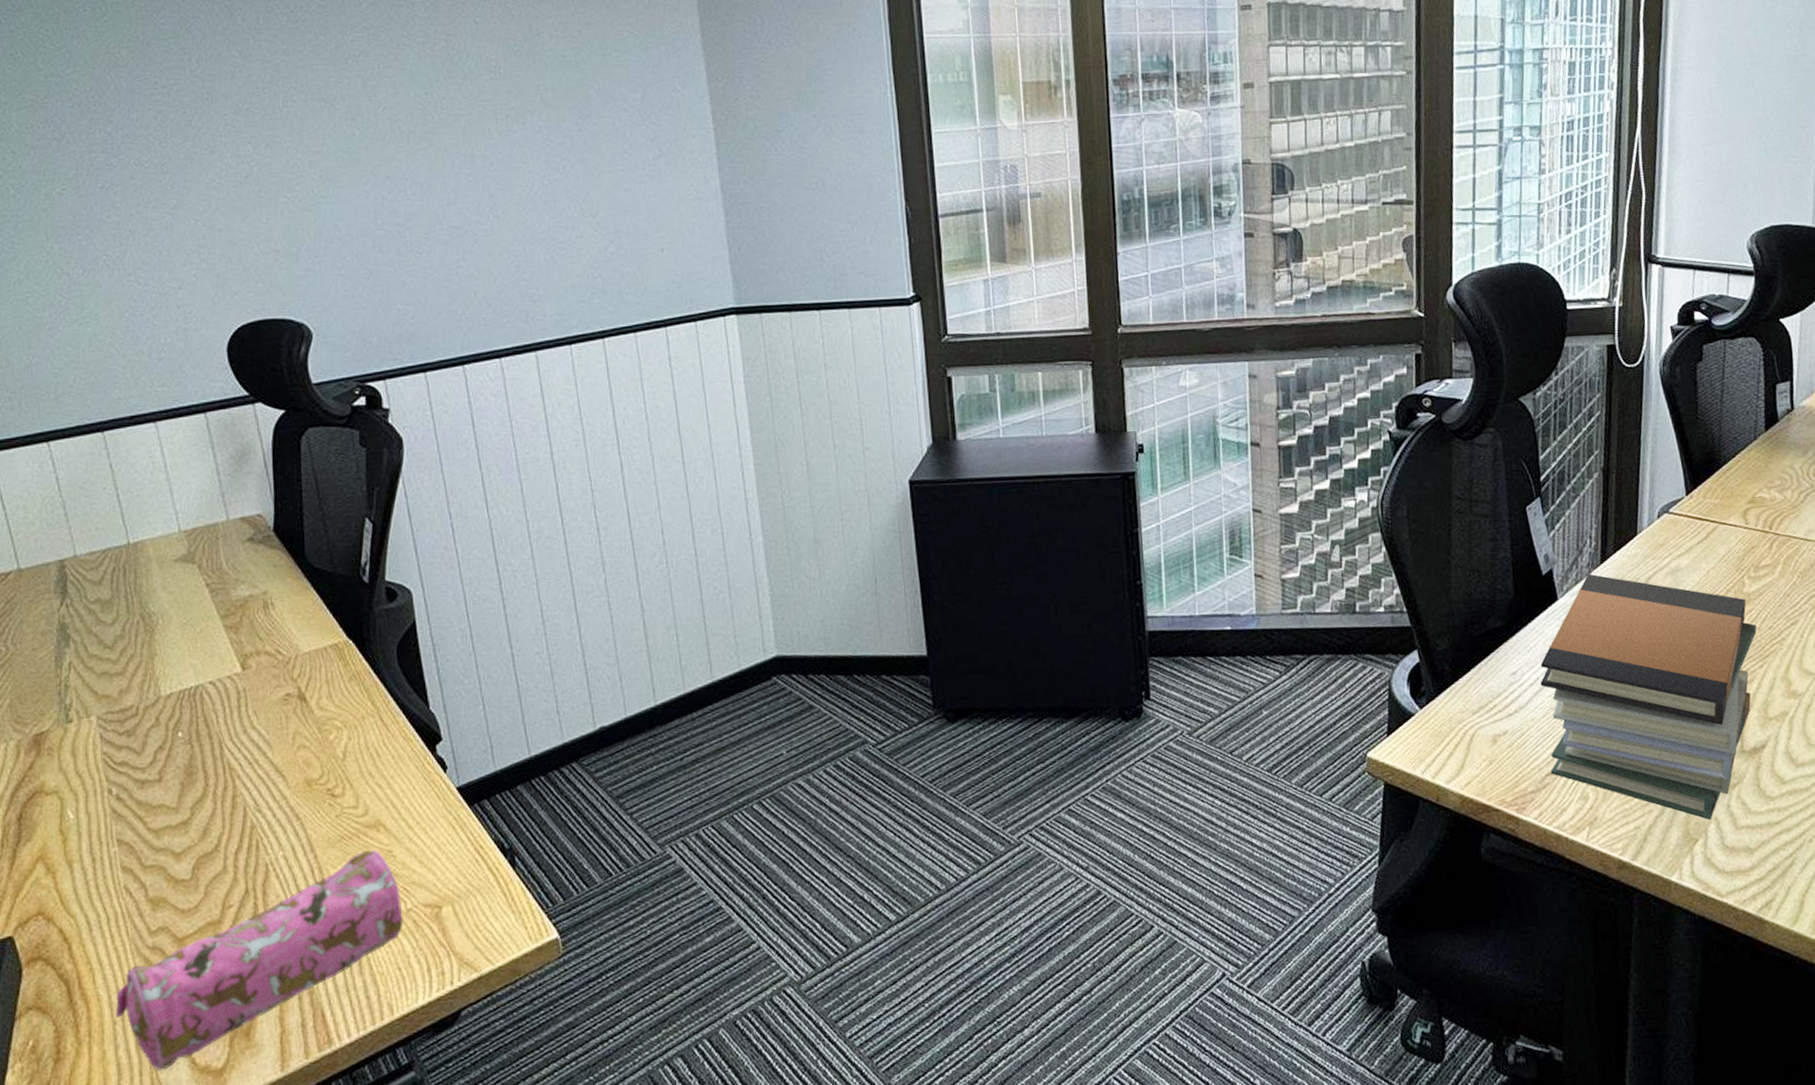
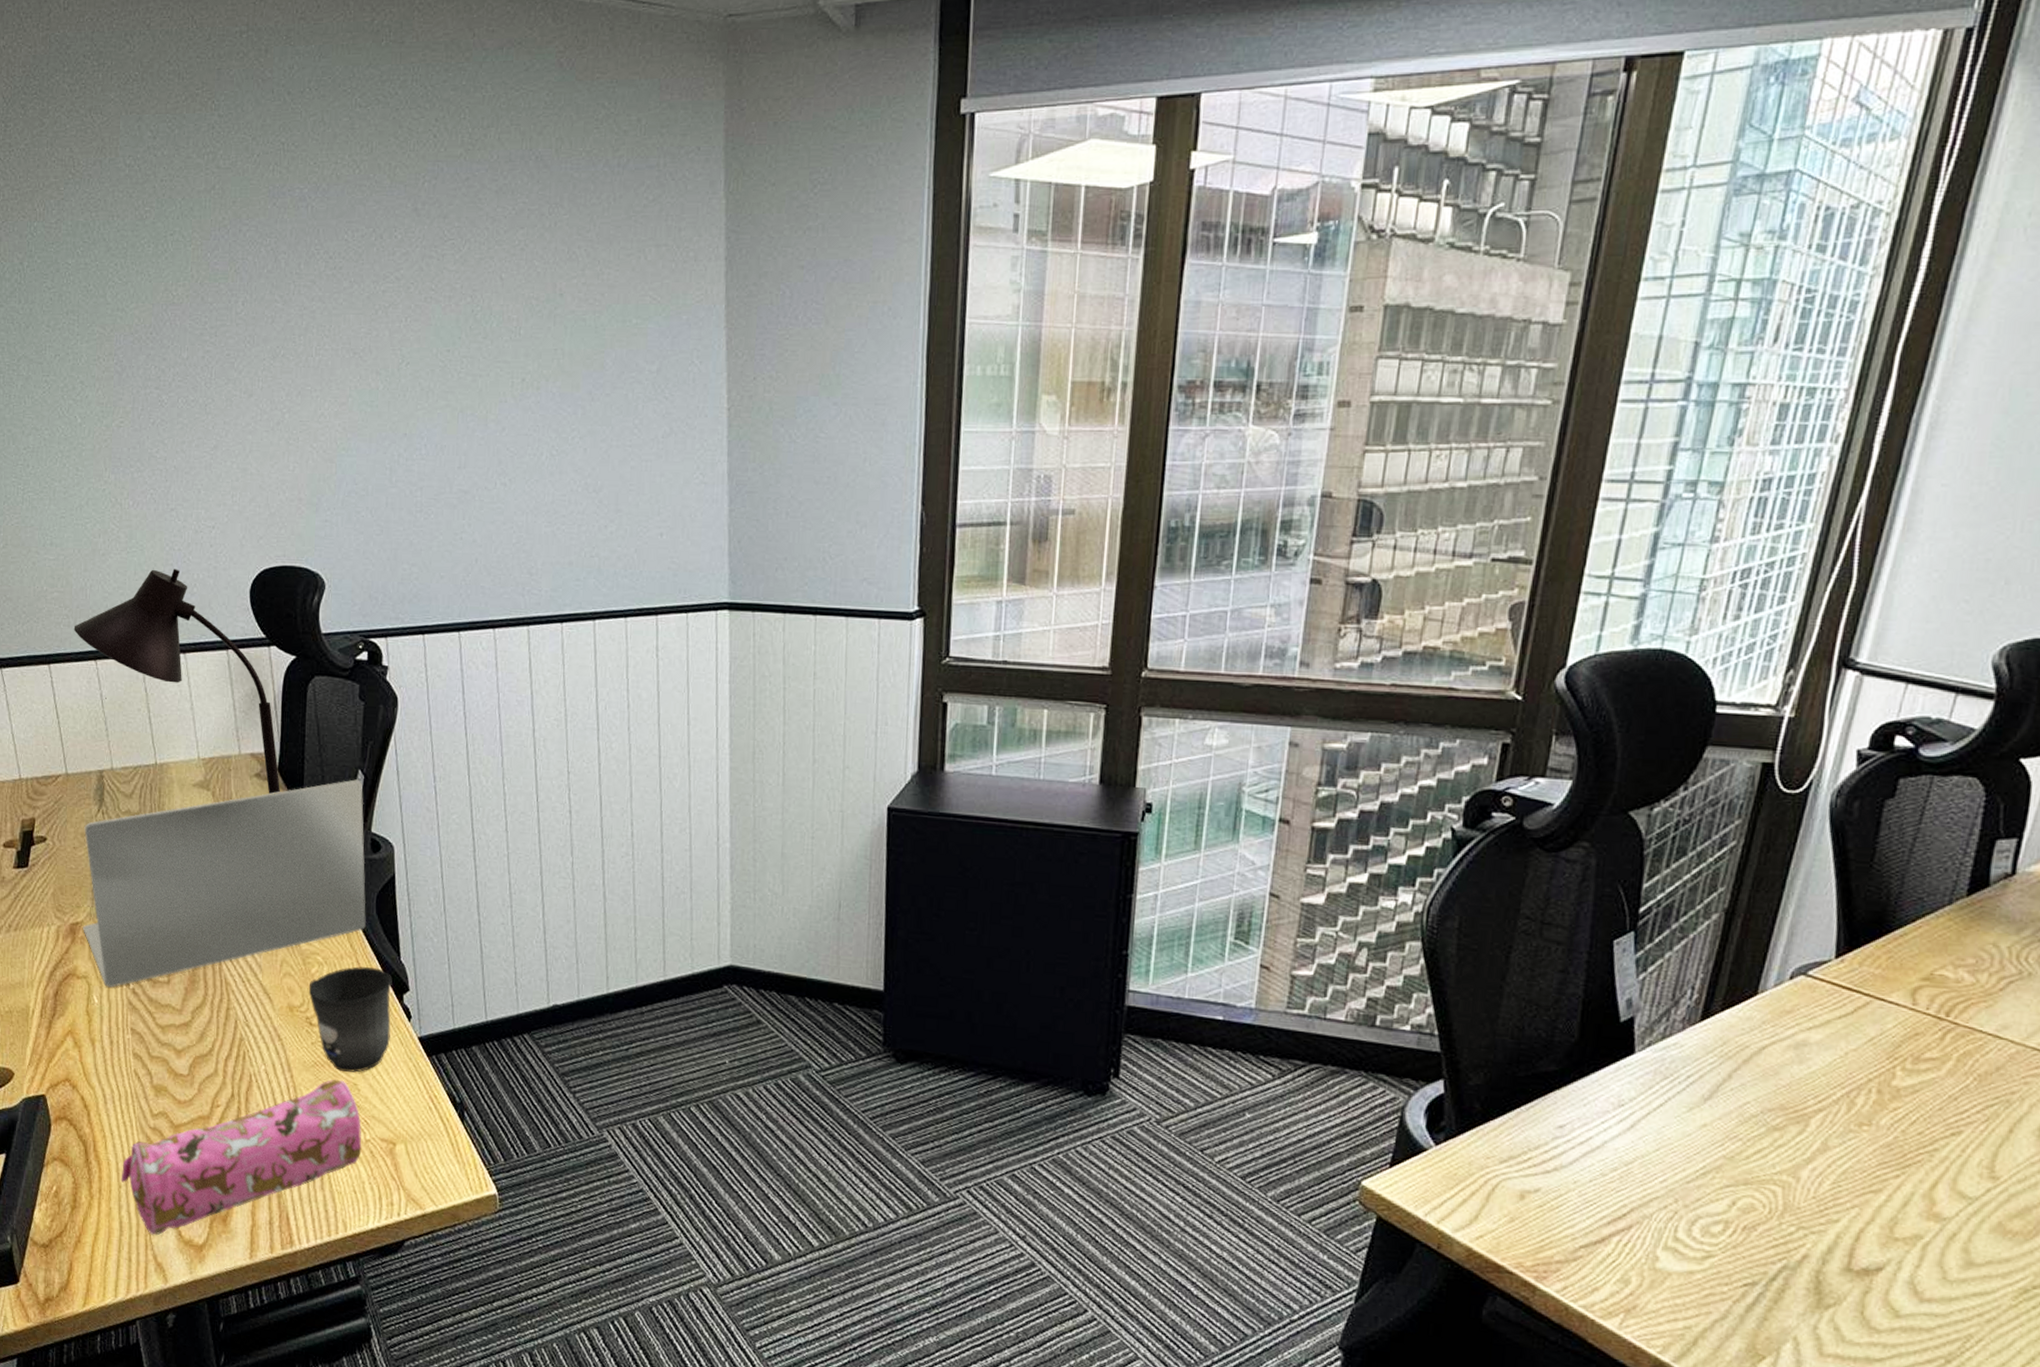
desk lamp: none [18,335,279,558] -> present [73,569,281,795]
laptop: none [45,528,387,799] -> present [83,779,366,988]
mug: none [327,722,425,840] -> present [308,966,393,1073]
book stack: present [1540,573,1757,820] -> none [1586,1030,1902,1338]

